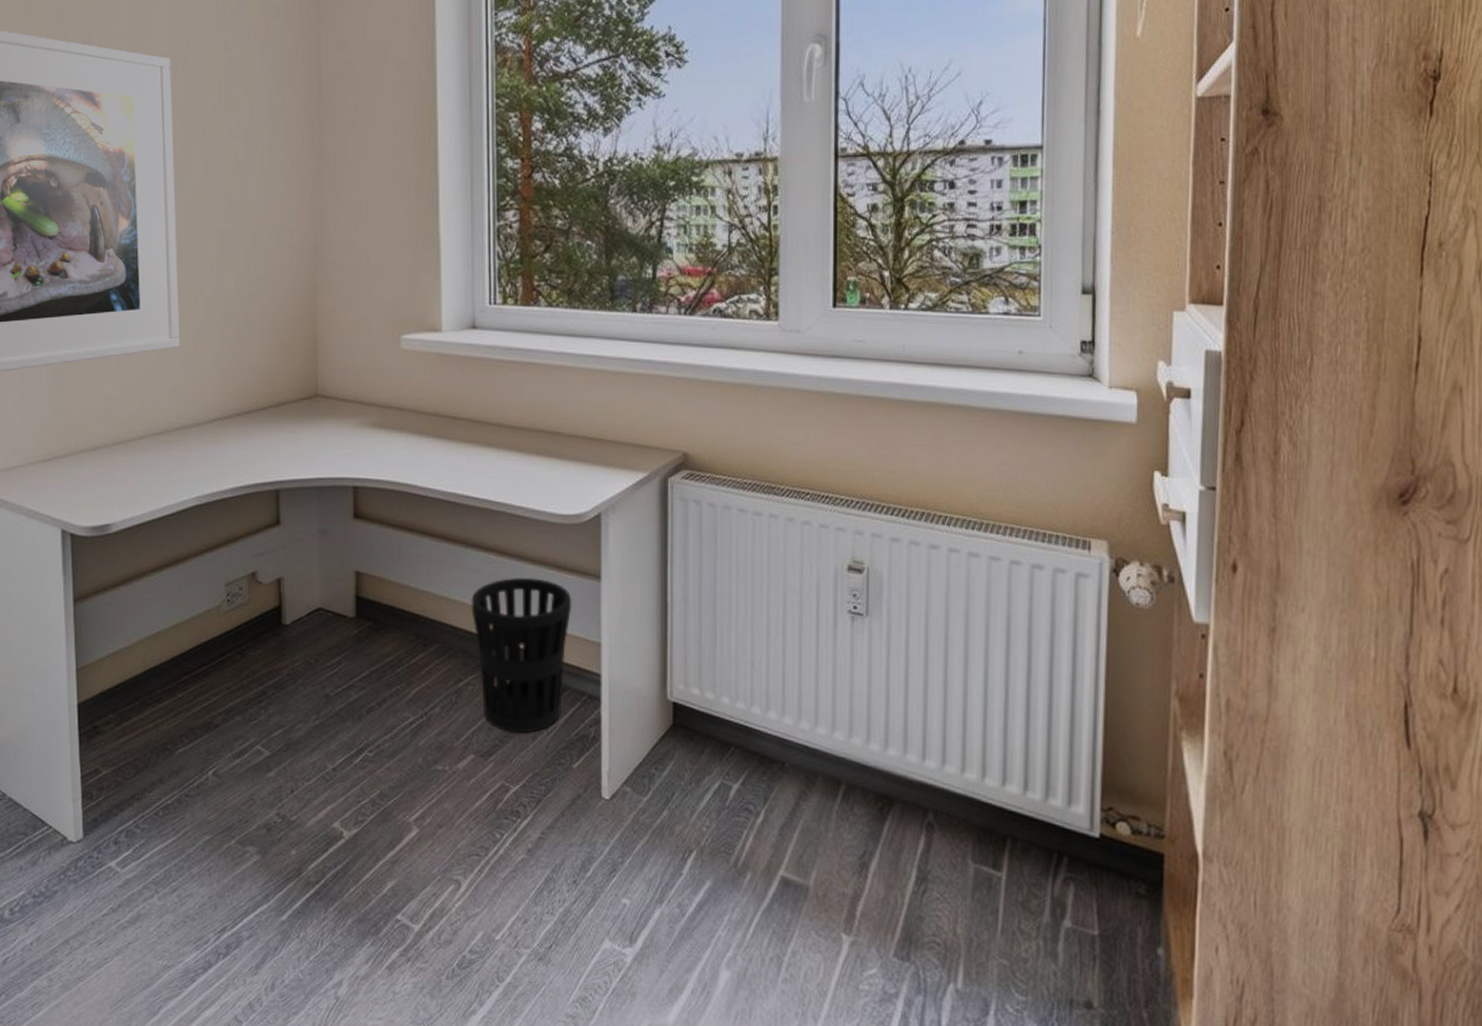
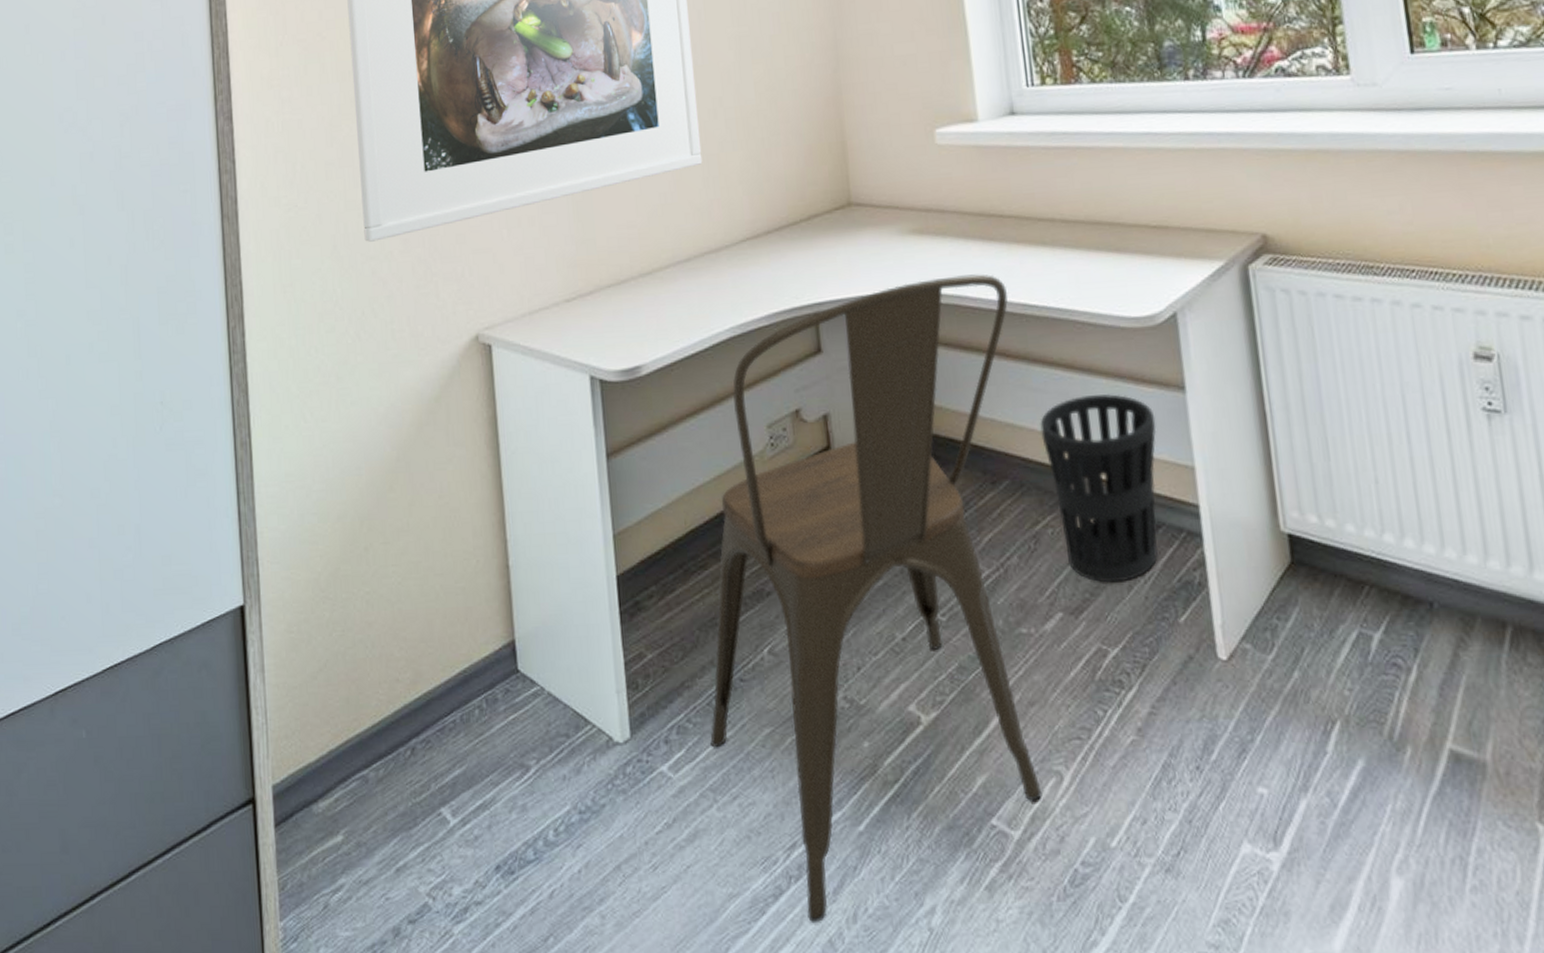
chair: none [155,467,454,991] -> present [710,274,1042,924]

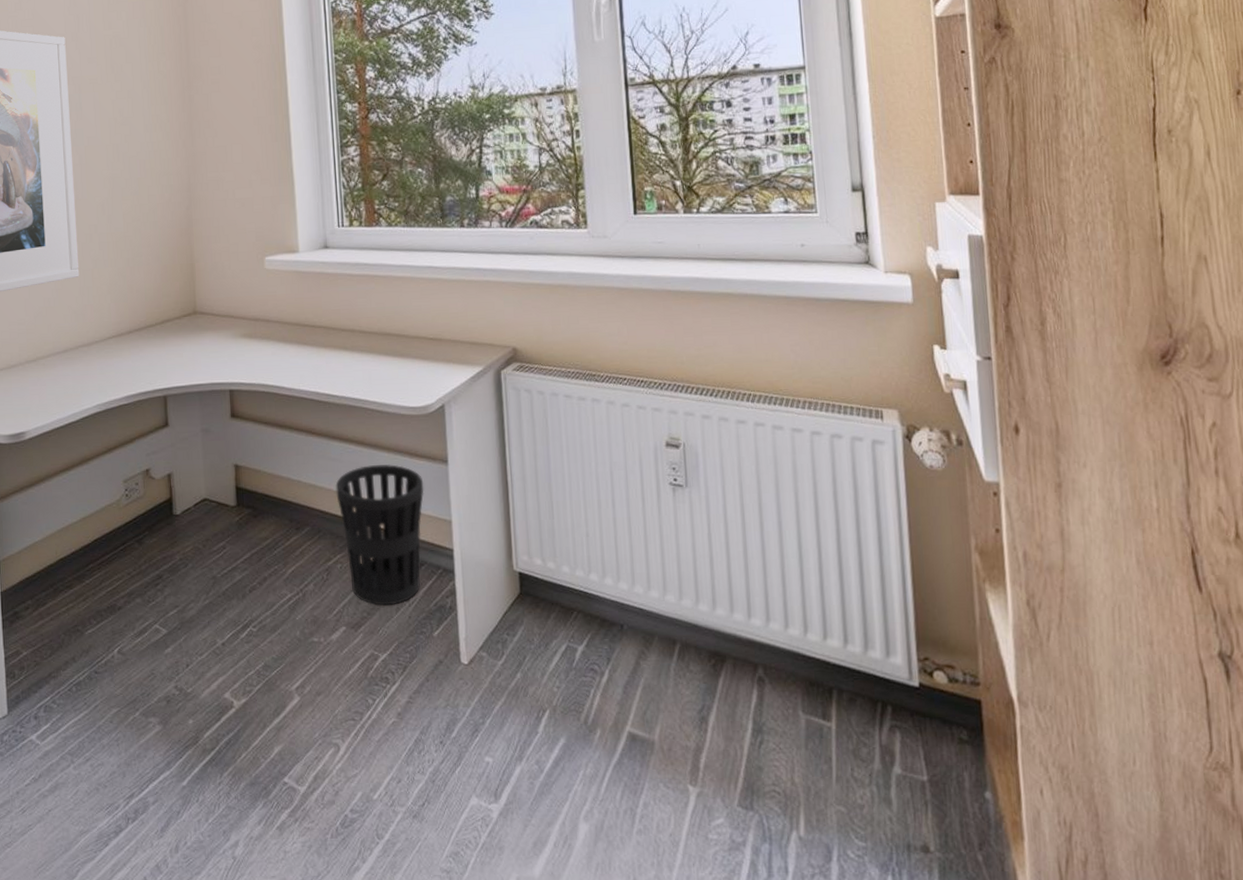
chair: present [710,274,1042,924] -> none [70,370,323,853]

